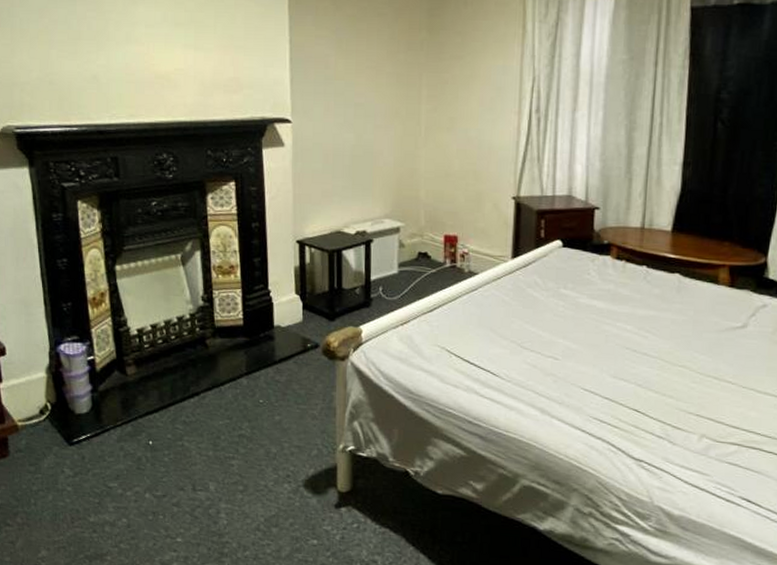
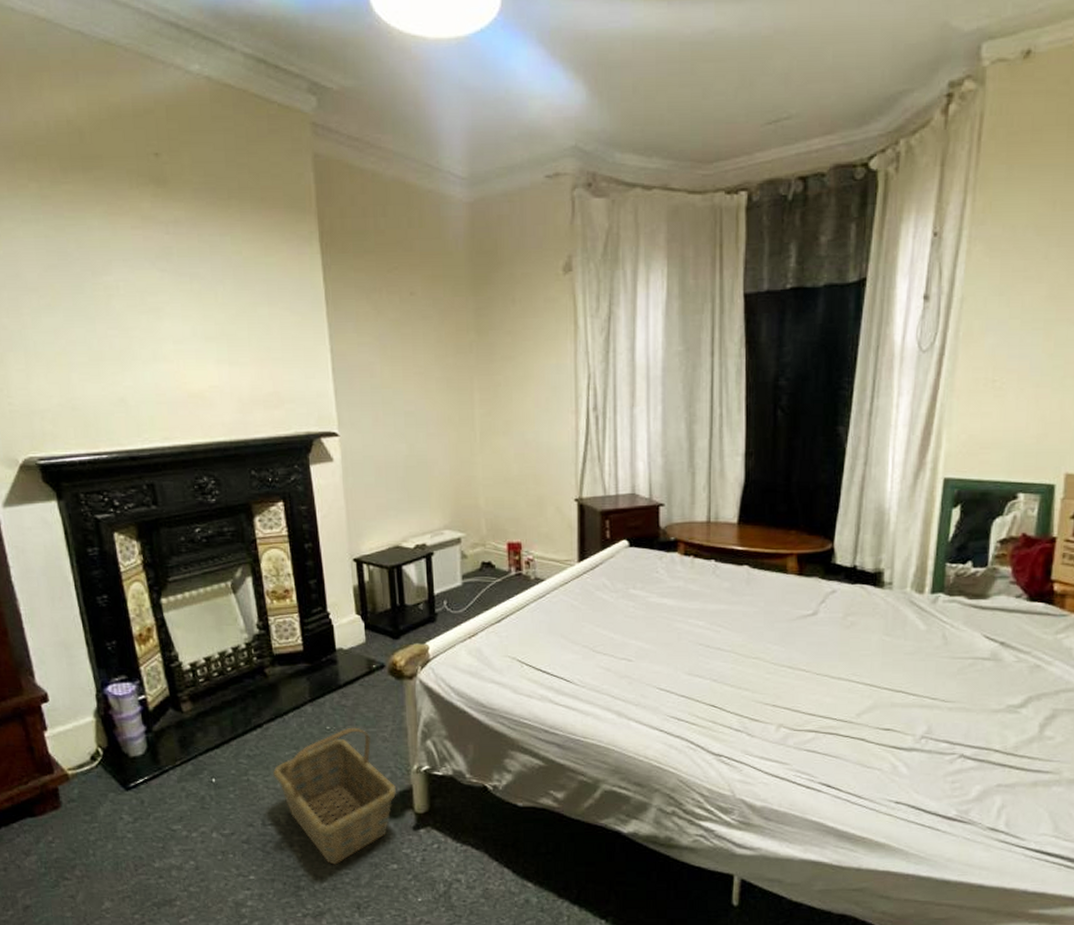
basket: none [205,402,321,535] -> present [272,727,396,865]

